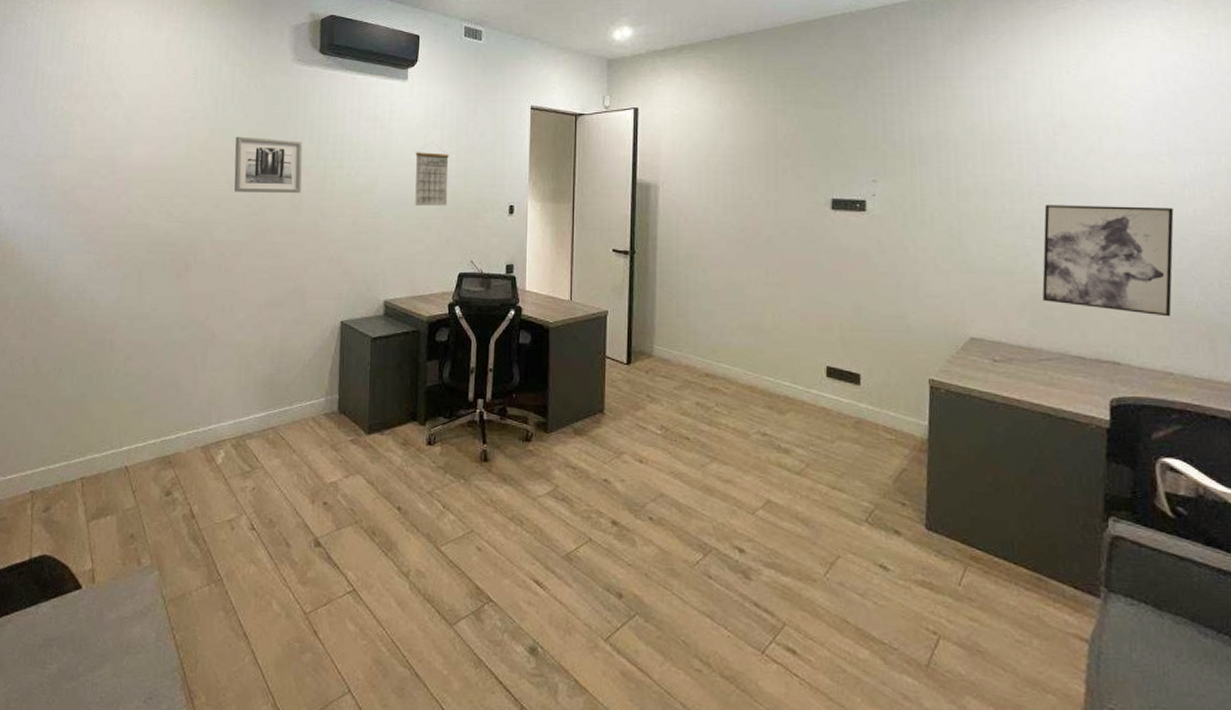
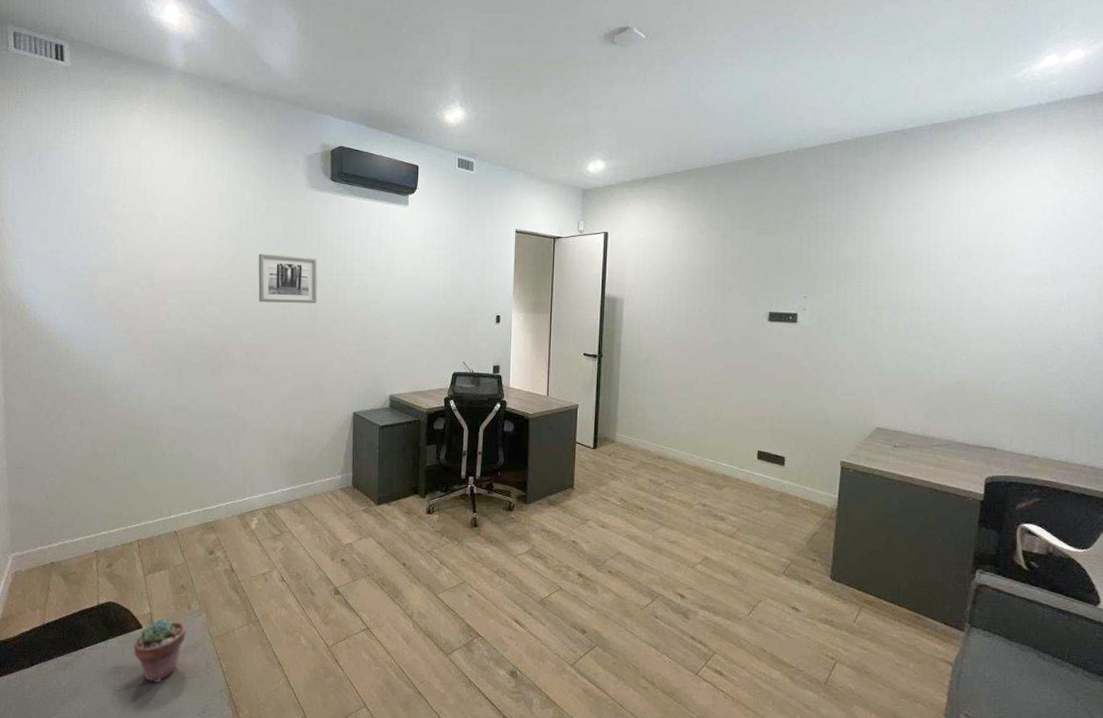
potted succulent: none [69,574,134,660] -> present [134,617,186,683]
calendar: present [415,145,449,206] -> none [416,262,445,315]
wall art: present [1042,205,1174,317] -> none [938,318,1051,412]

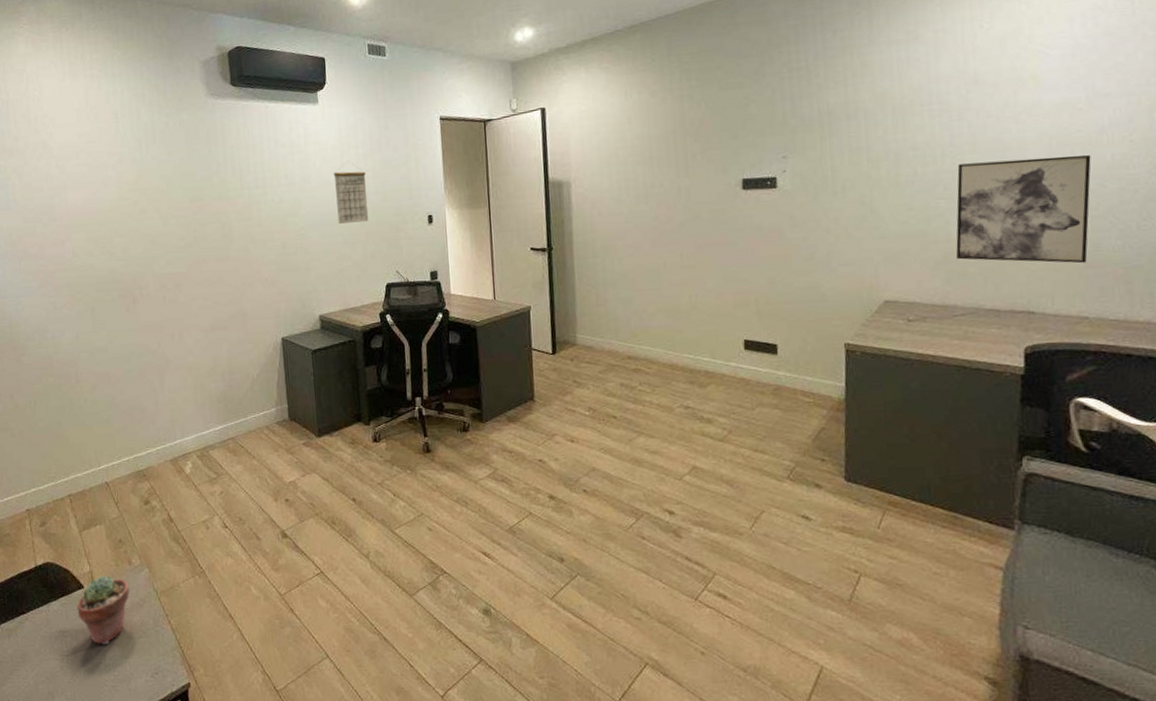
wall art: present [258,253,318,303] -> none [162,172,230,227]
calendar: none [416,262,445,315] -> present [333,163,369,224]
wall art: none [938,318,1051,412] -> present [956,155,1091,264]

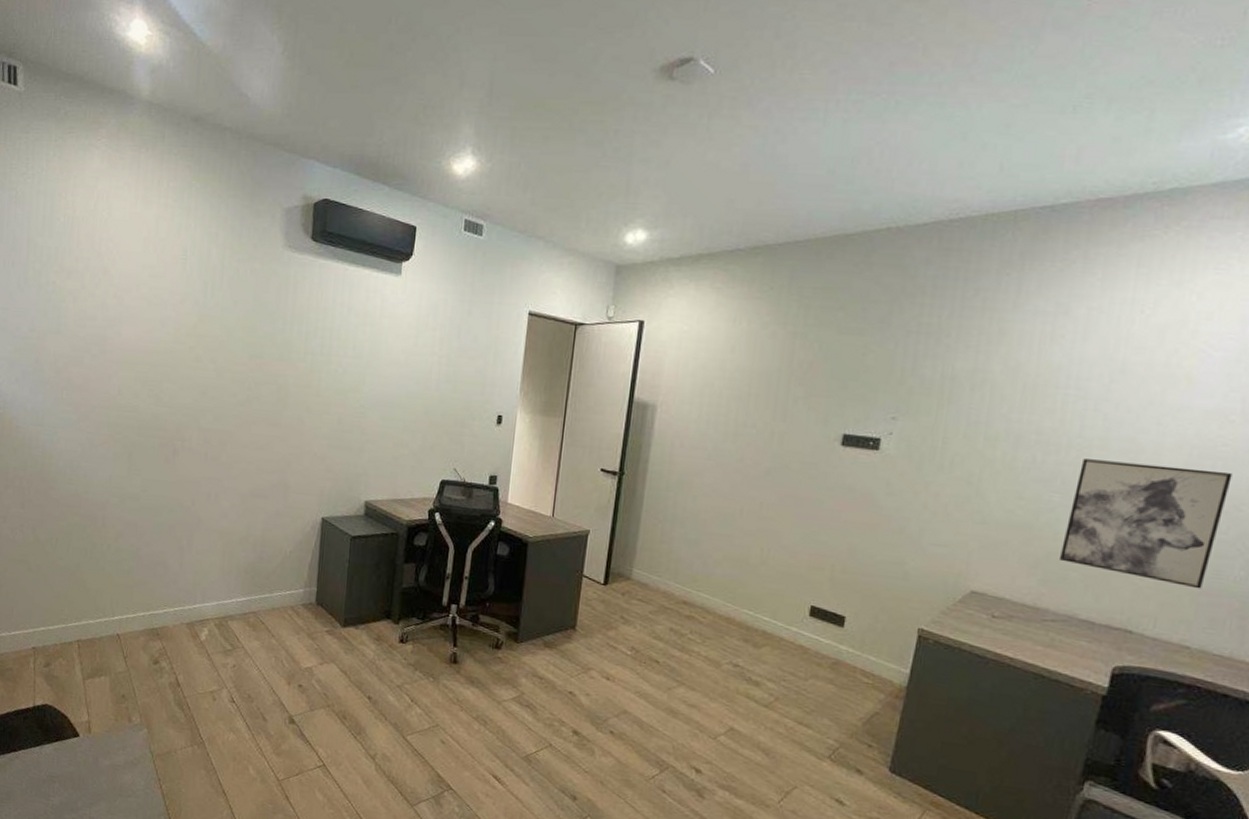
potted succulent: present [77,575,129,645] -> none [69,727,125,798]
calendar: present [333,163,369,224] -> none [401,346,439,411]

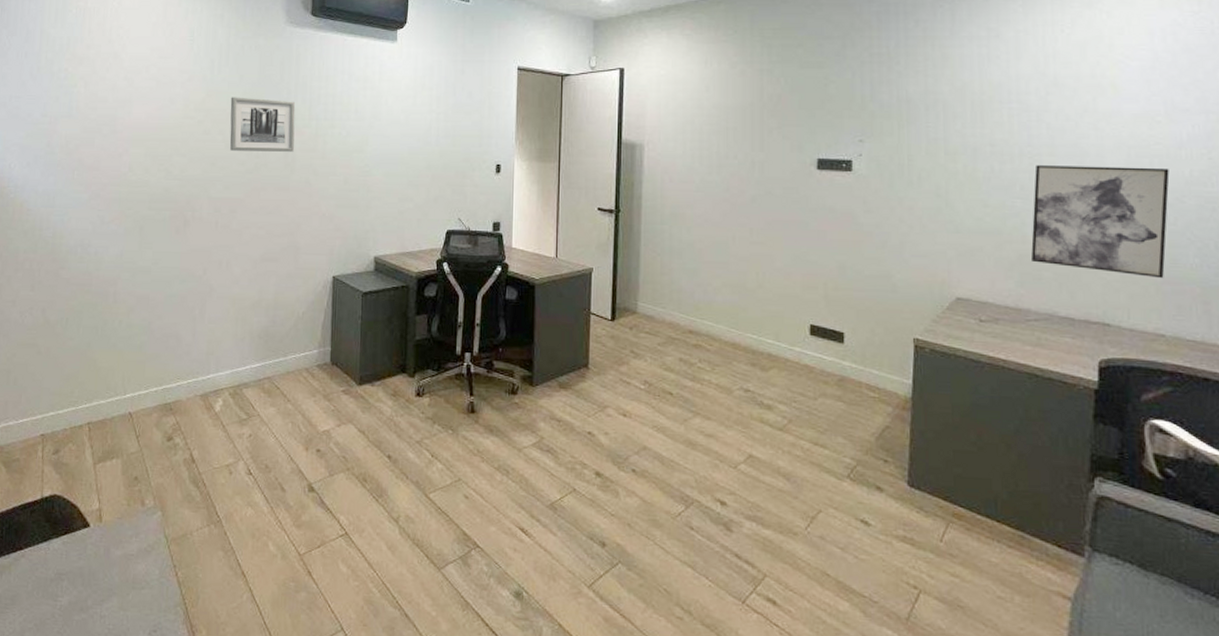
wall art: none [221,323,291,387] -> present [229,97,296,152]

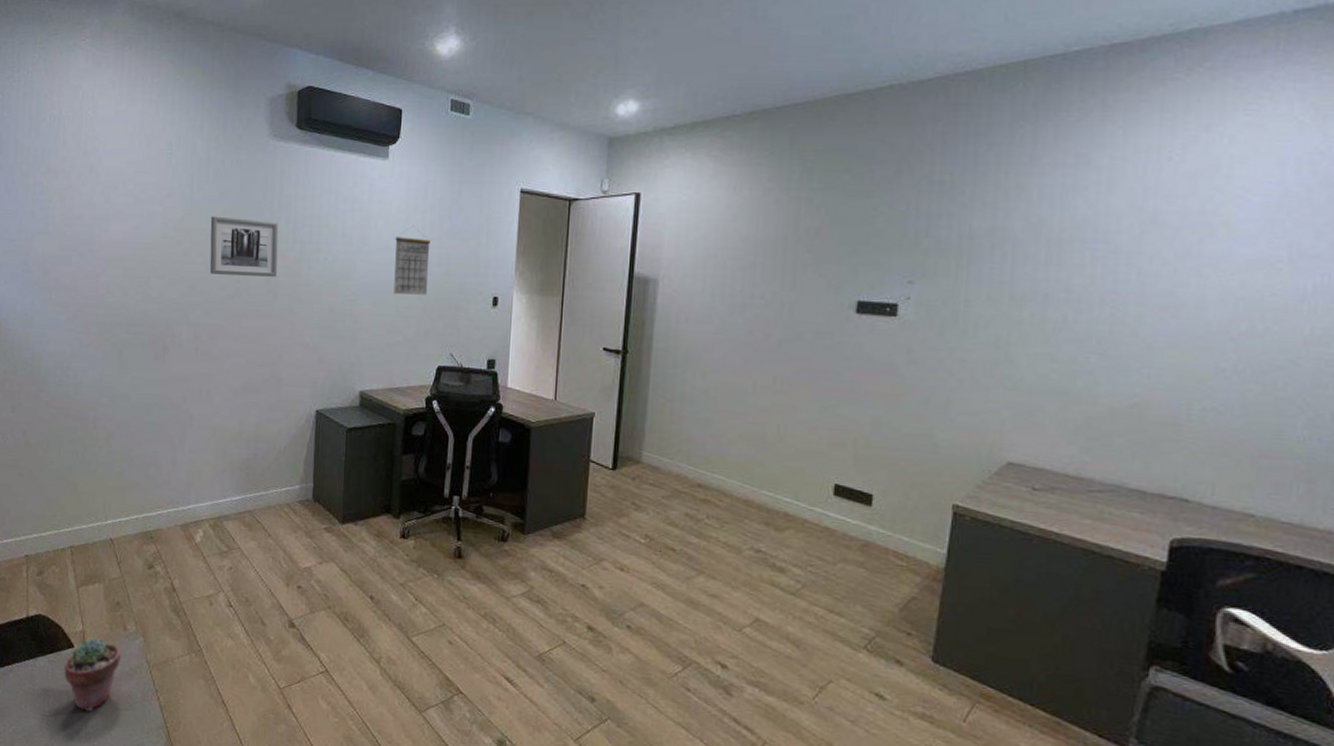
potted succulent: none [79,514,138,594] -> present [64,636,121,712]
calendar: none [404,105,437,165] -> present [394,229,431,295]
wall art: present [1031,165,1170,279] -> none [1102,316,1285,452]

